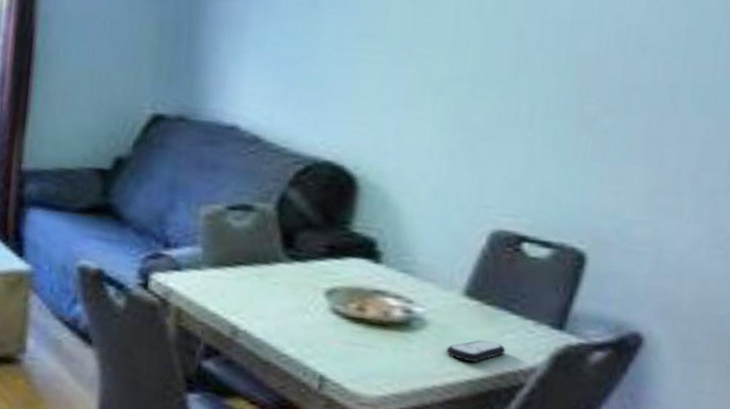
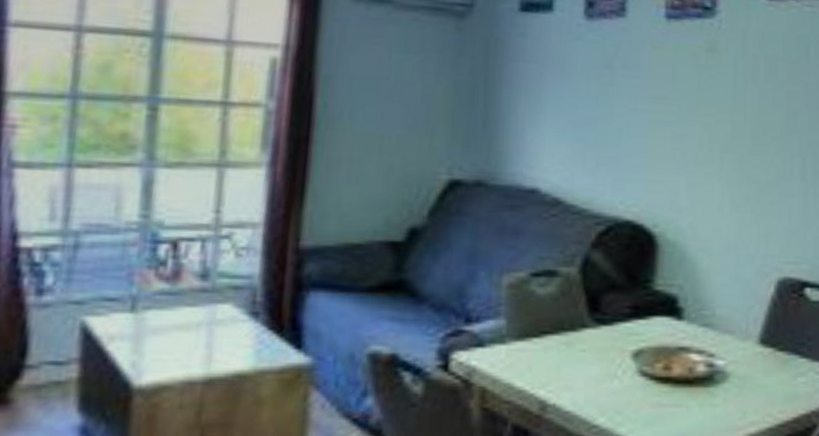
remote control: present [446,340,506,363] -> none [747,386,799,410]

